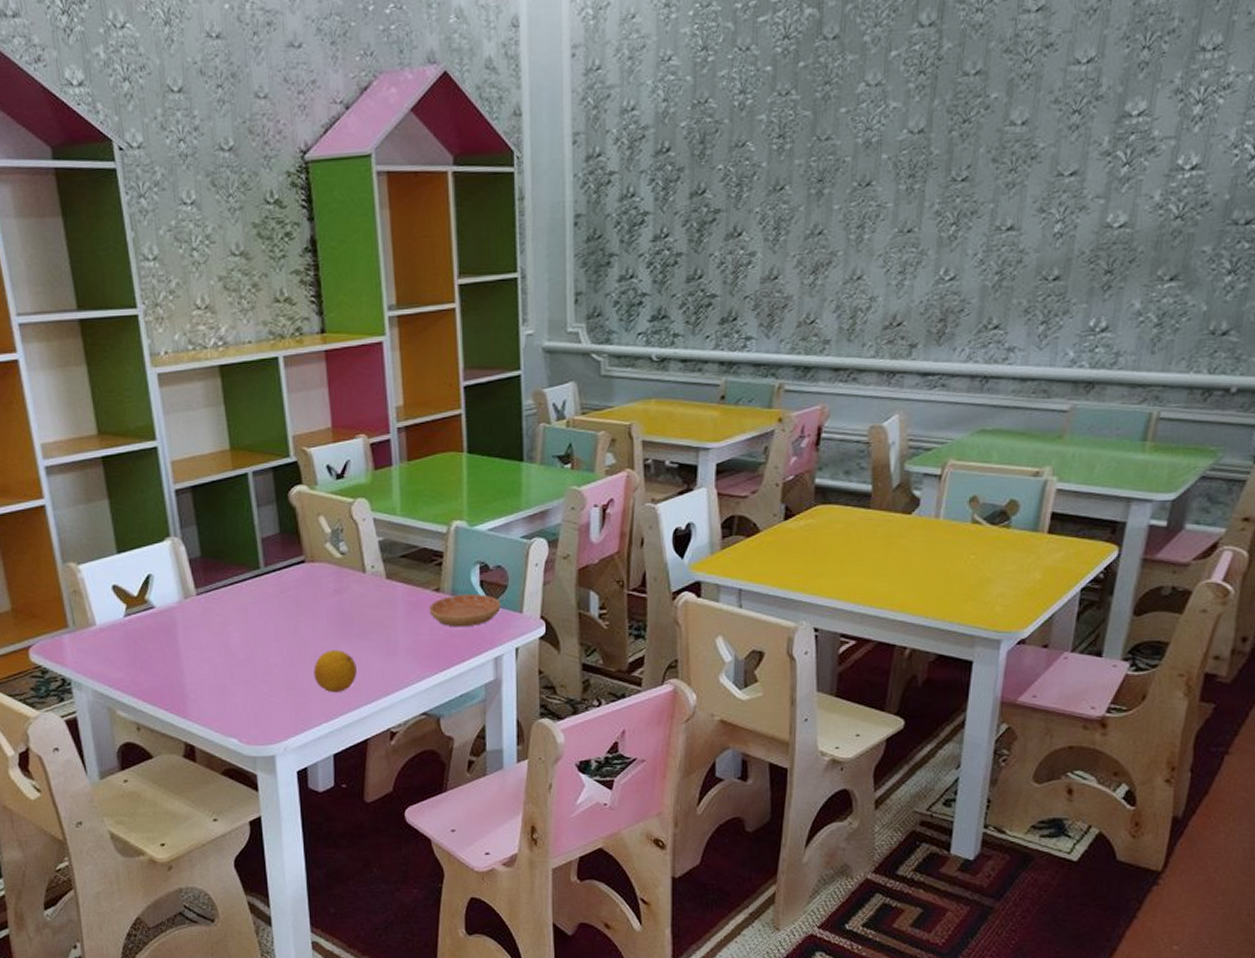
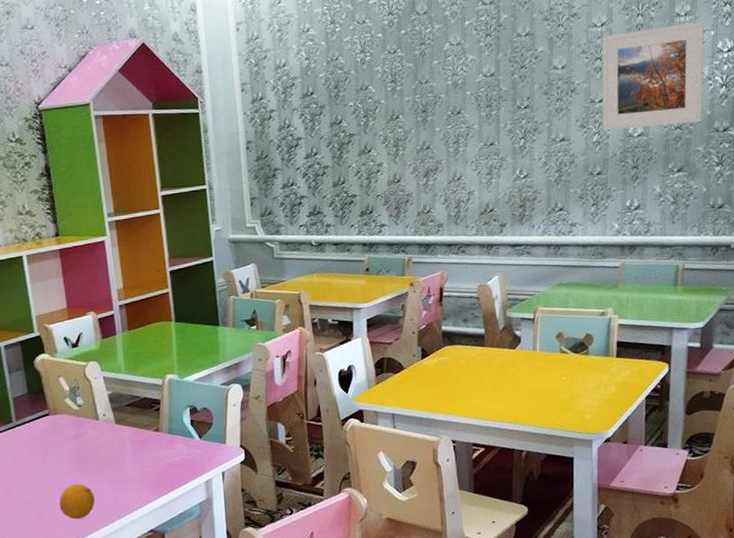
saucer: present [429,594,501,627] -> none [151,431,208,459]
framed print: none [1069,60,1241,218] -> present [602,22,705,131]

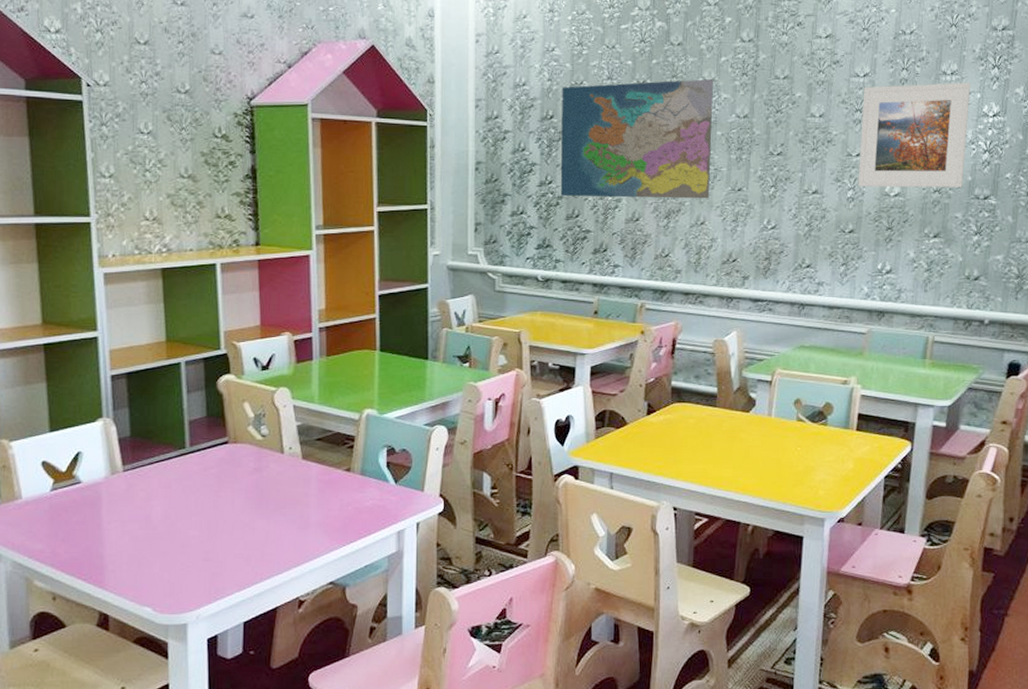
fruit: present [59,484,95,520] -> none [229,524,270,564]
map: none [319,43,464,166] -> present [560,79,714,199]

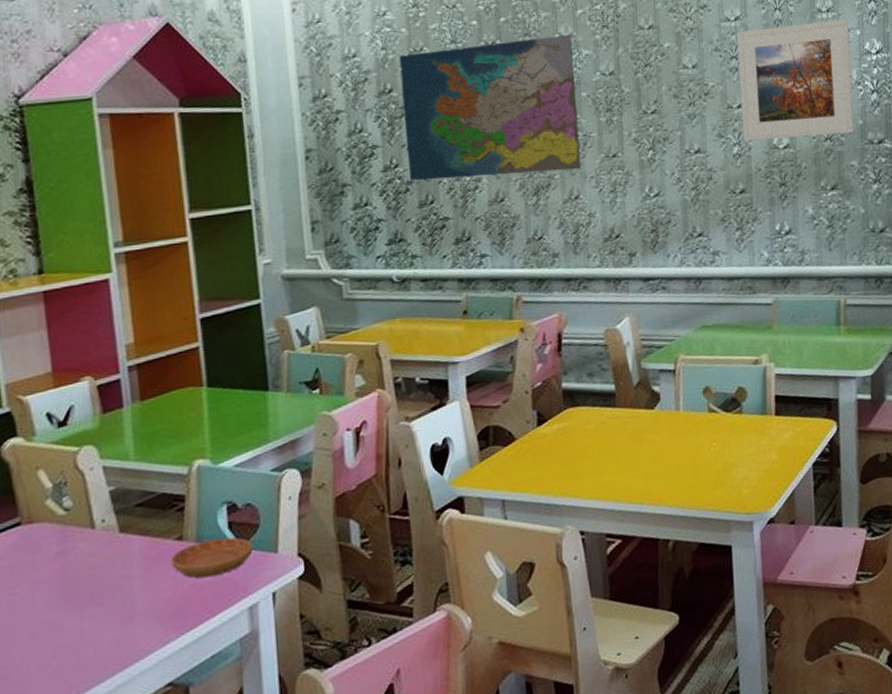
saucer: none [340,474,404,504] -> present [171,537,253,578]

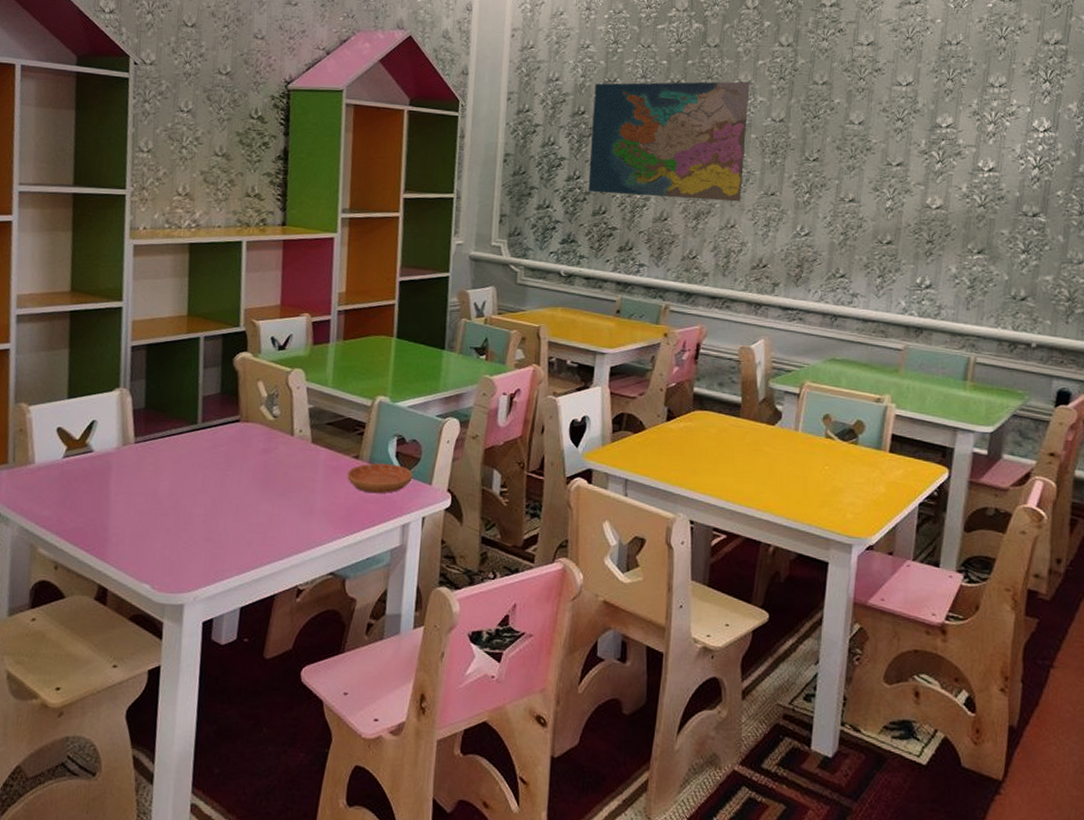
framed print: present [736,19,854,142] -> none [898,95,1020,203]

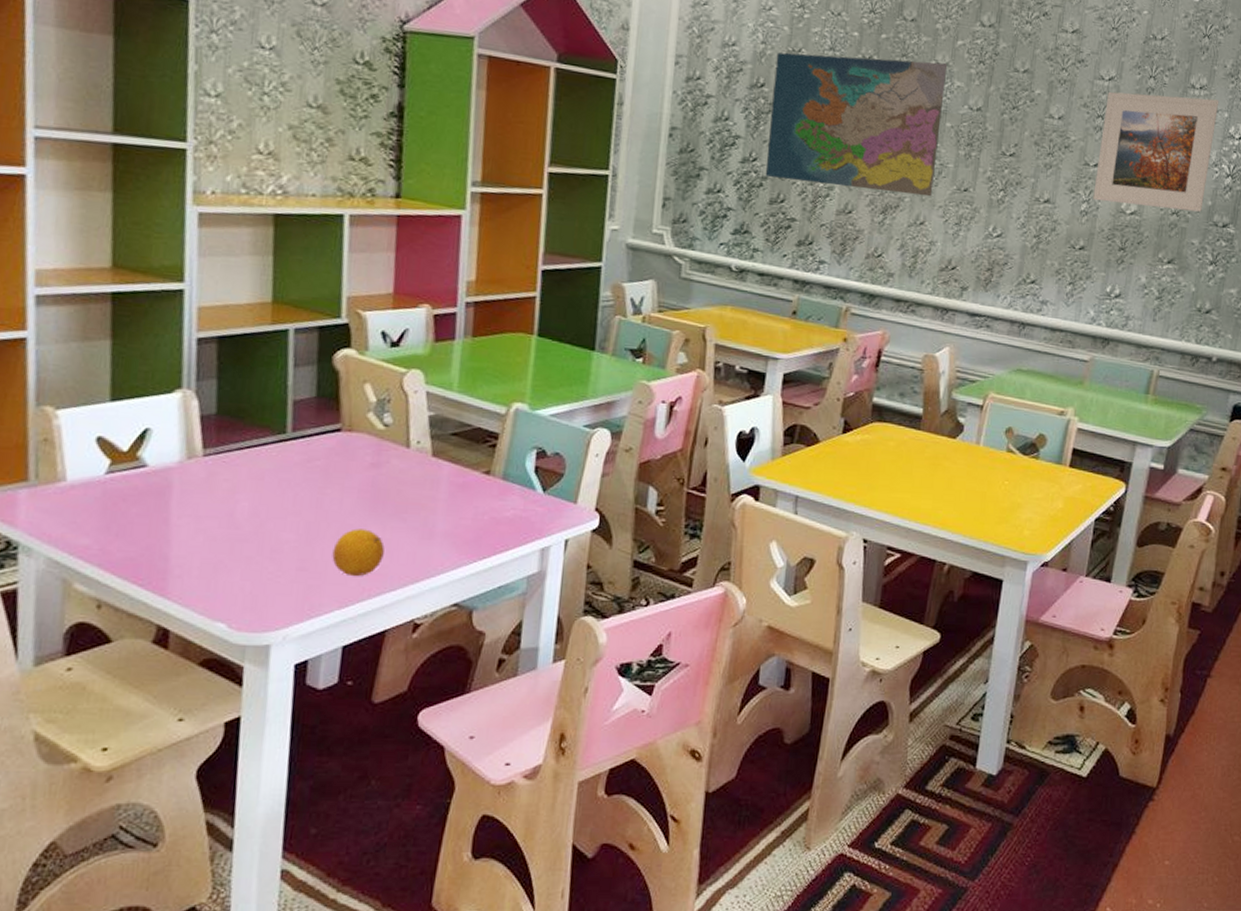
fruit: none [232,505,274,547] -> present [332,528,385,577]
saucer: present [347,463,413,494] -> none [475,479,555,514]
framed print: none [898,95,1020,203] -> present [1093,91,1219,212]

